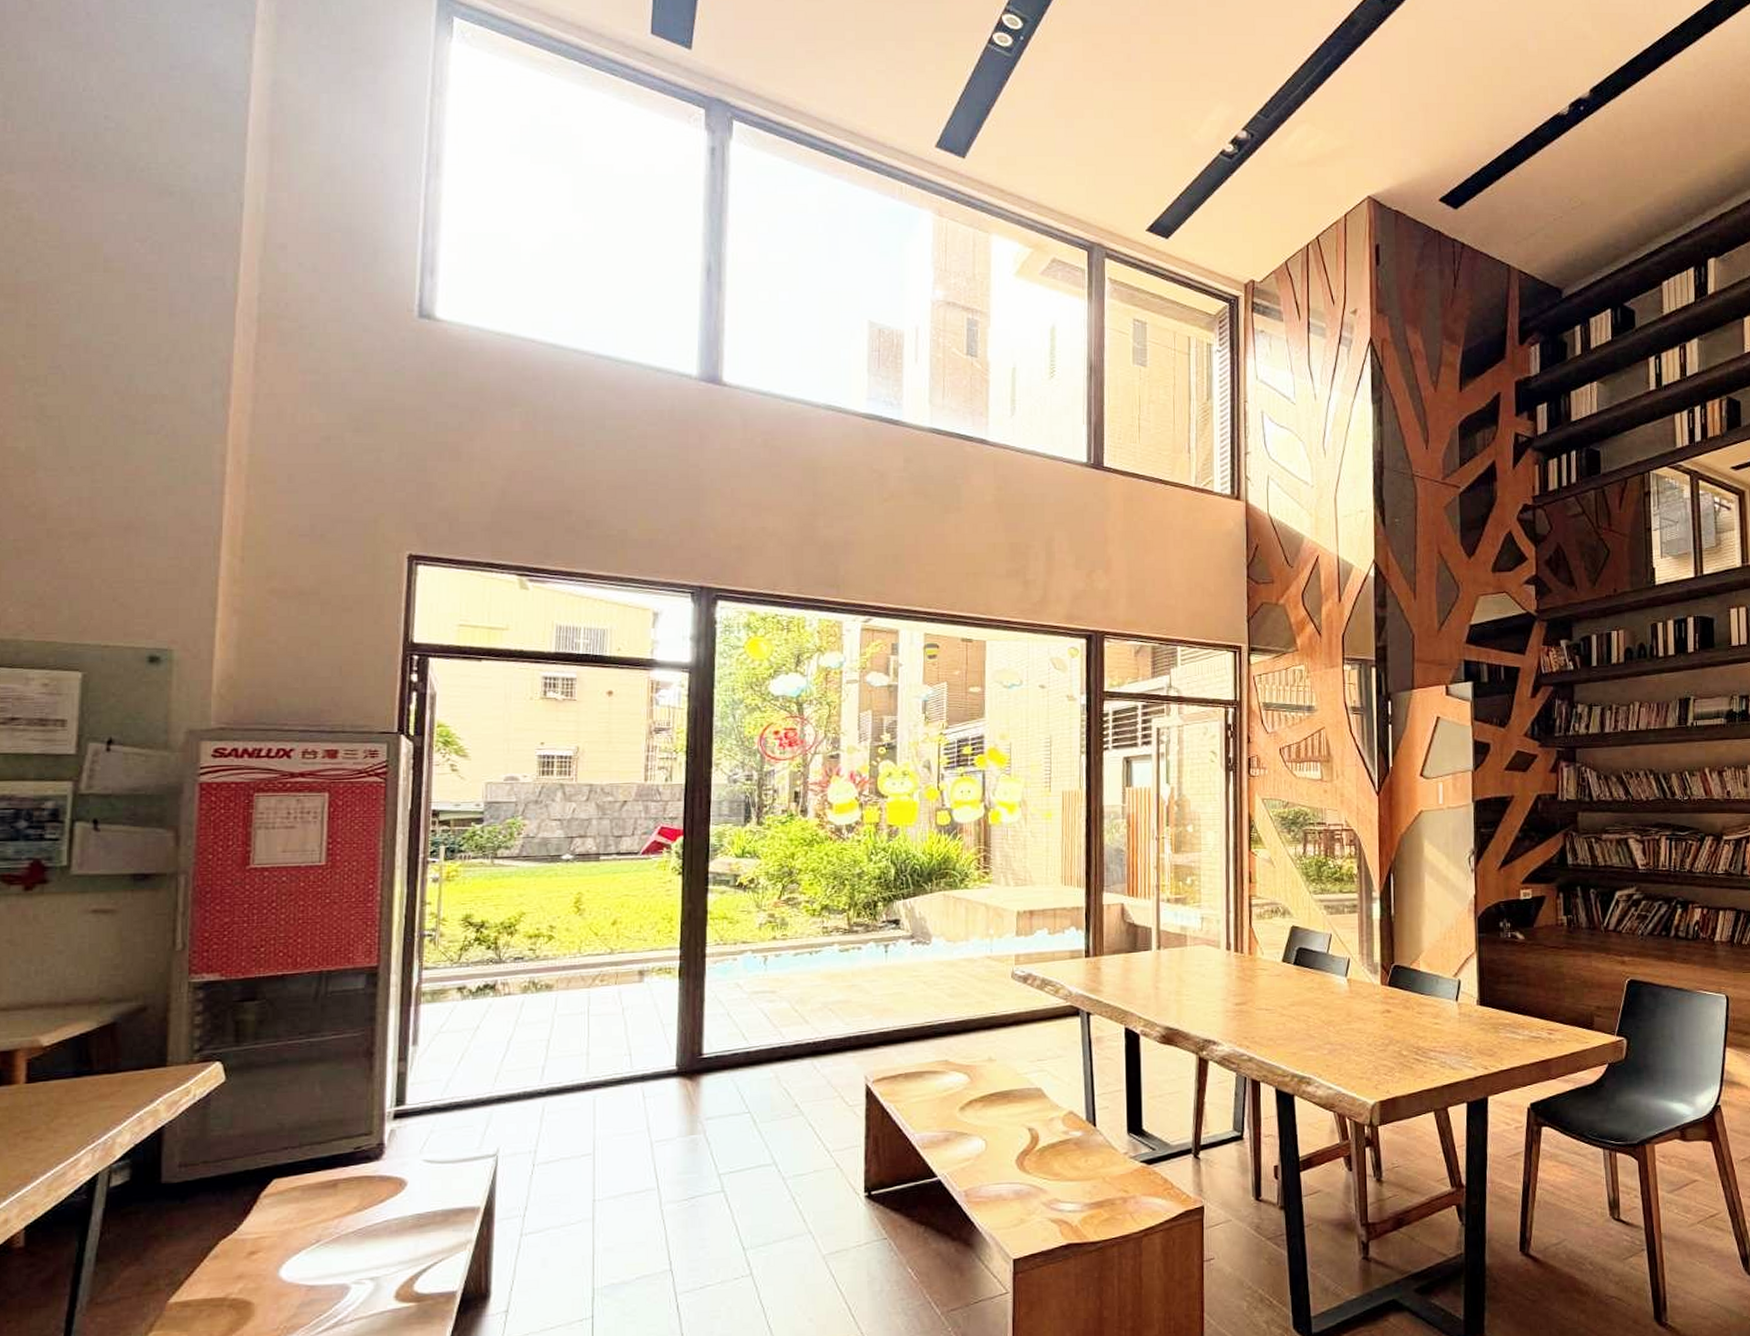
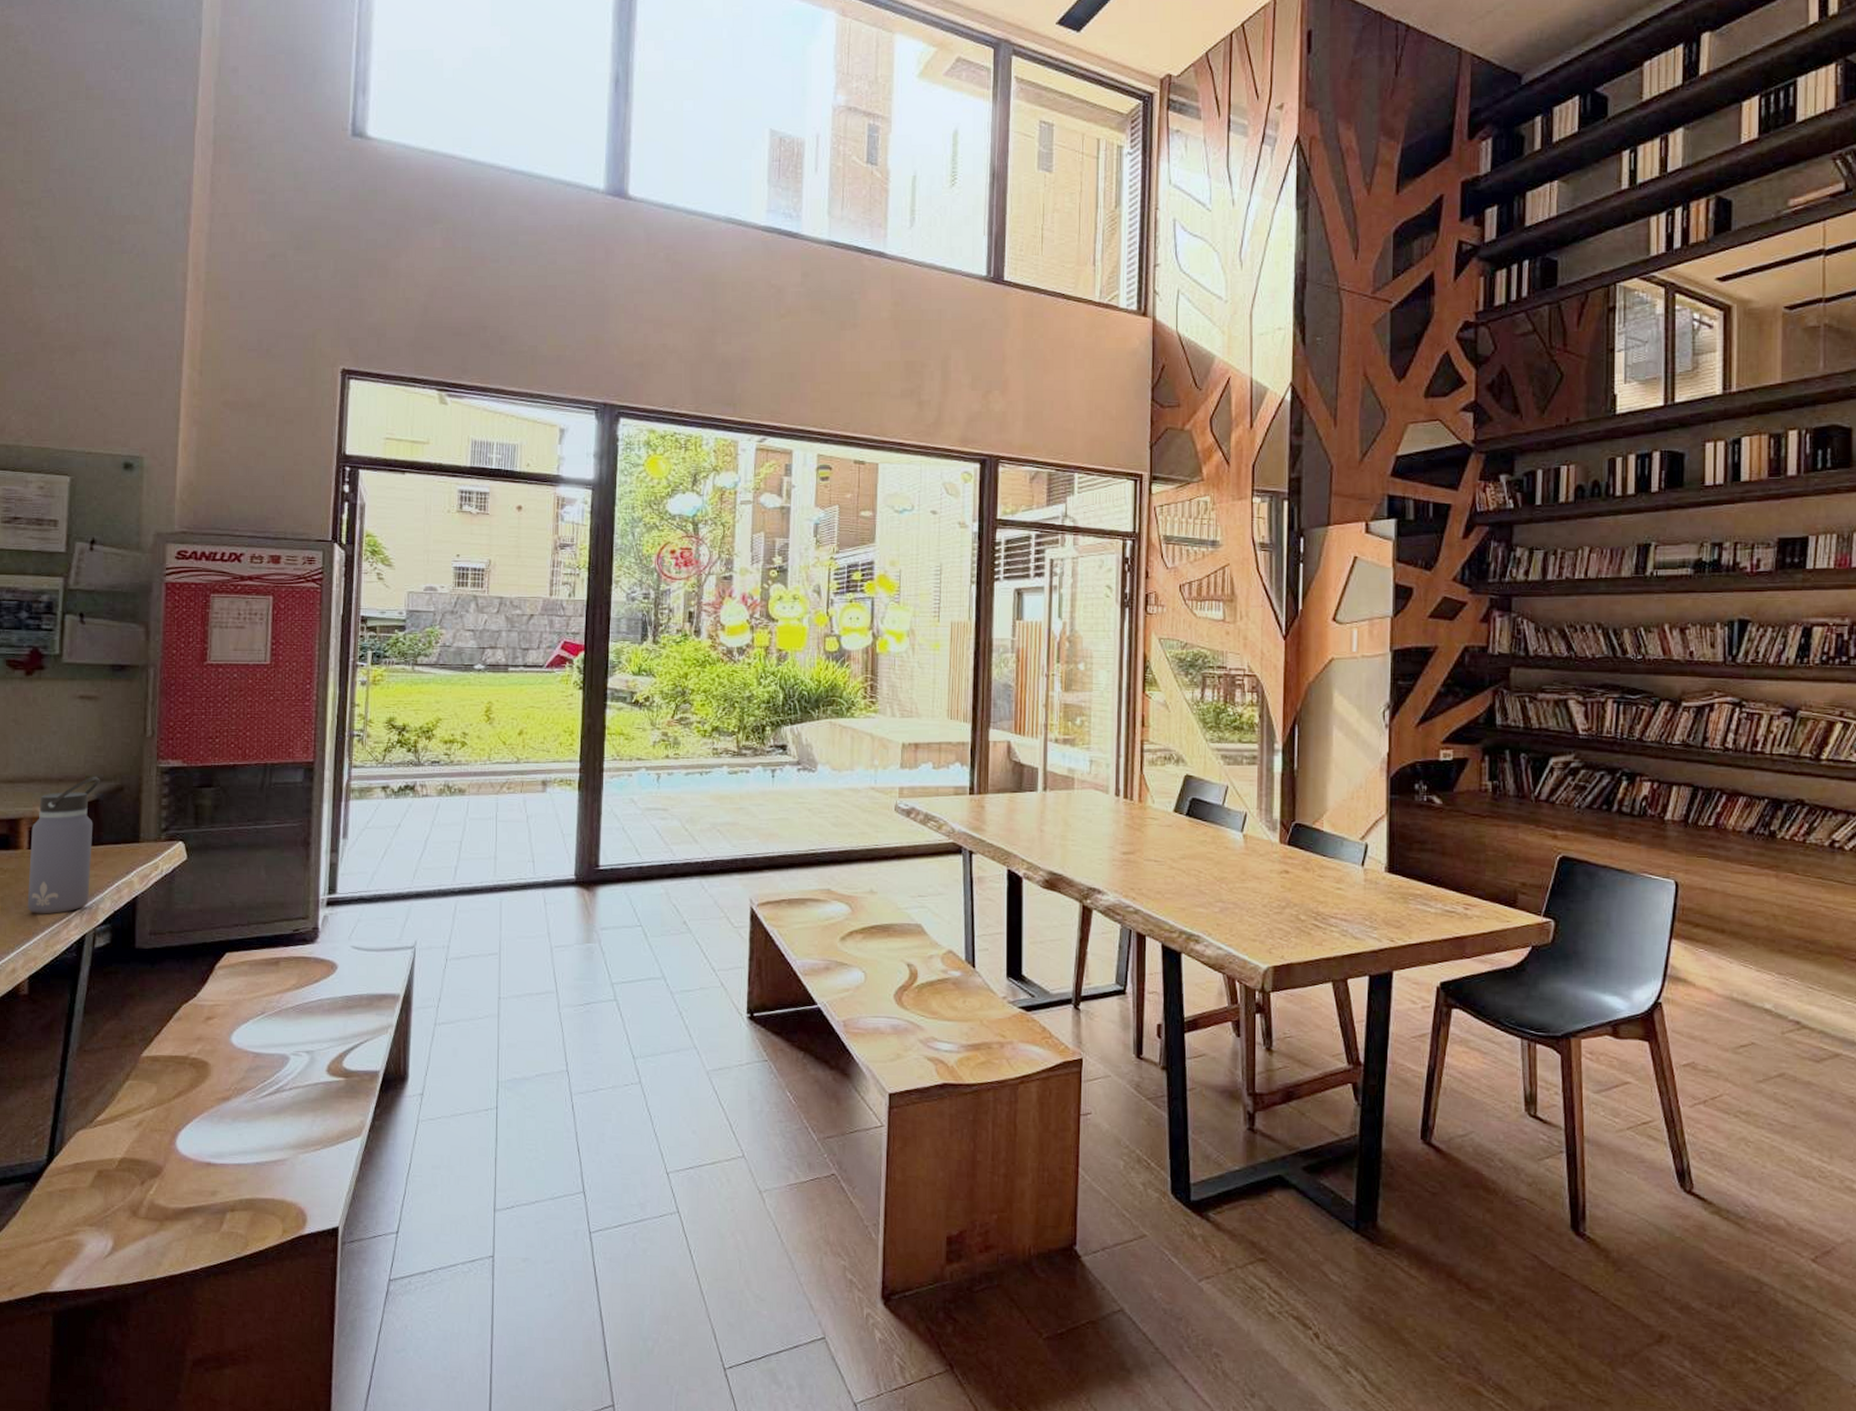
water bottle: none [24,996,118,1155] -> present [27,776,100,914]

